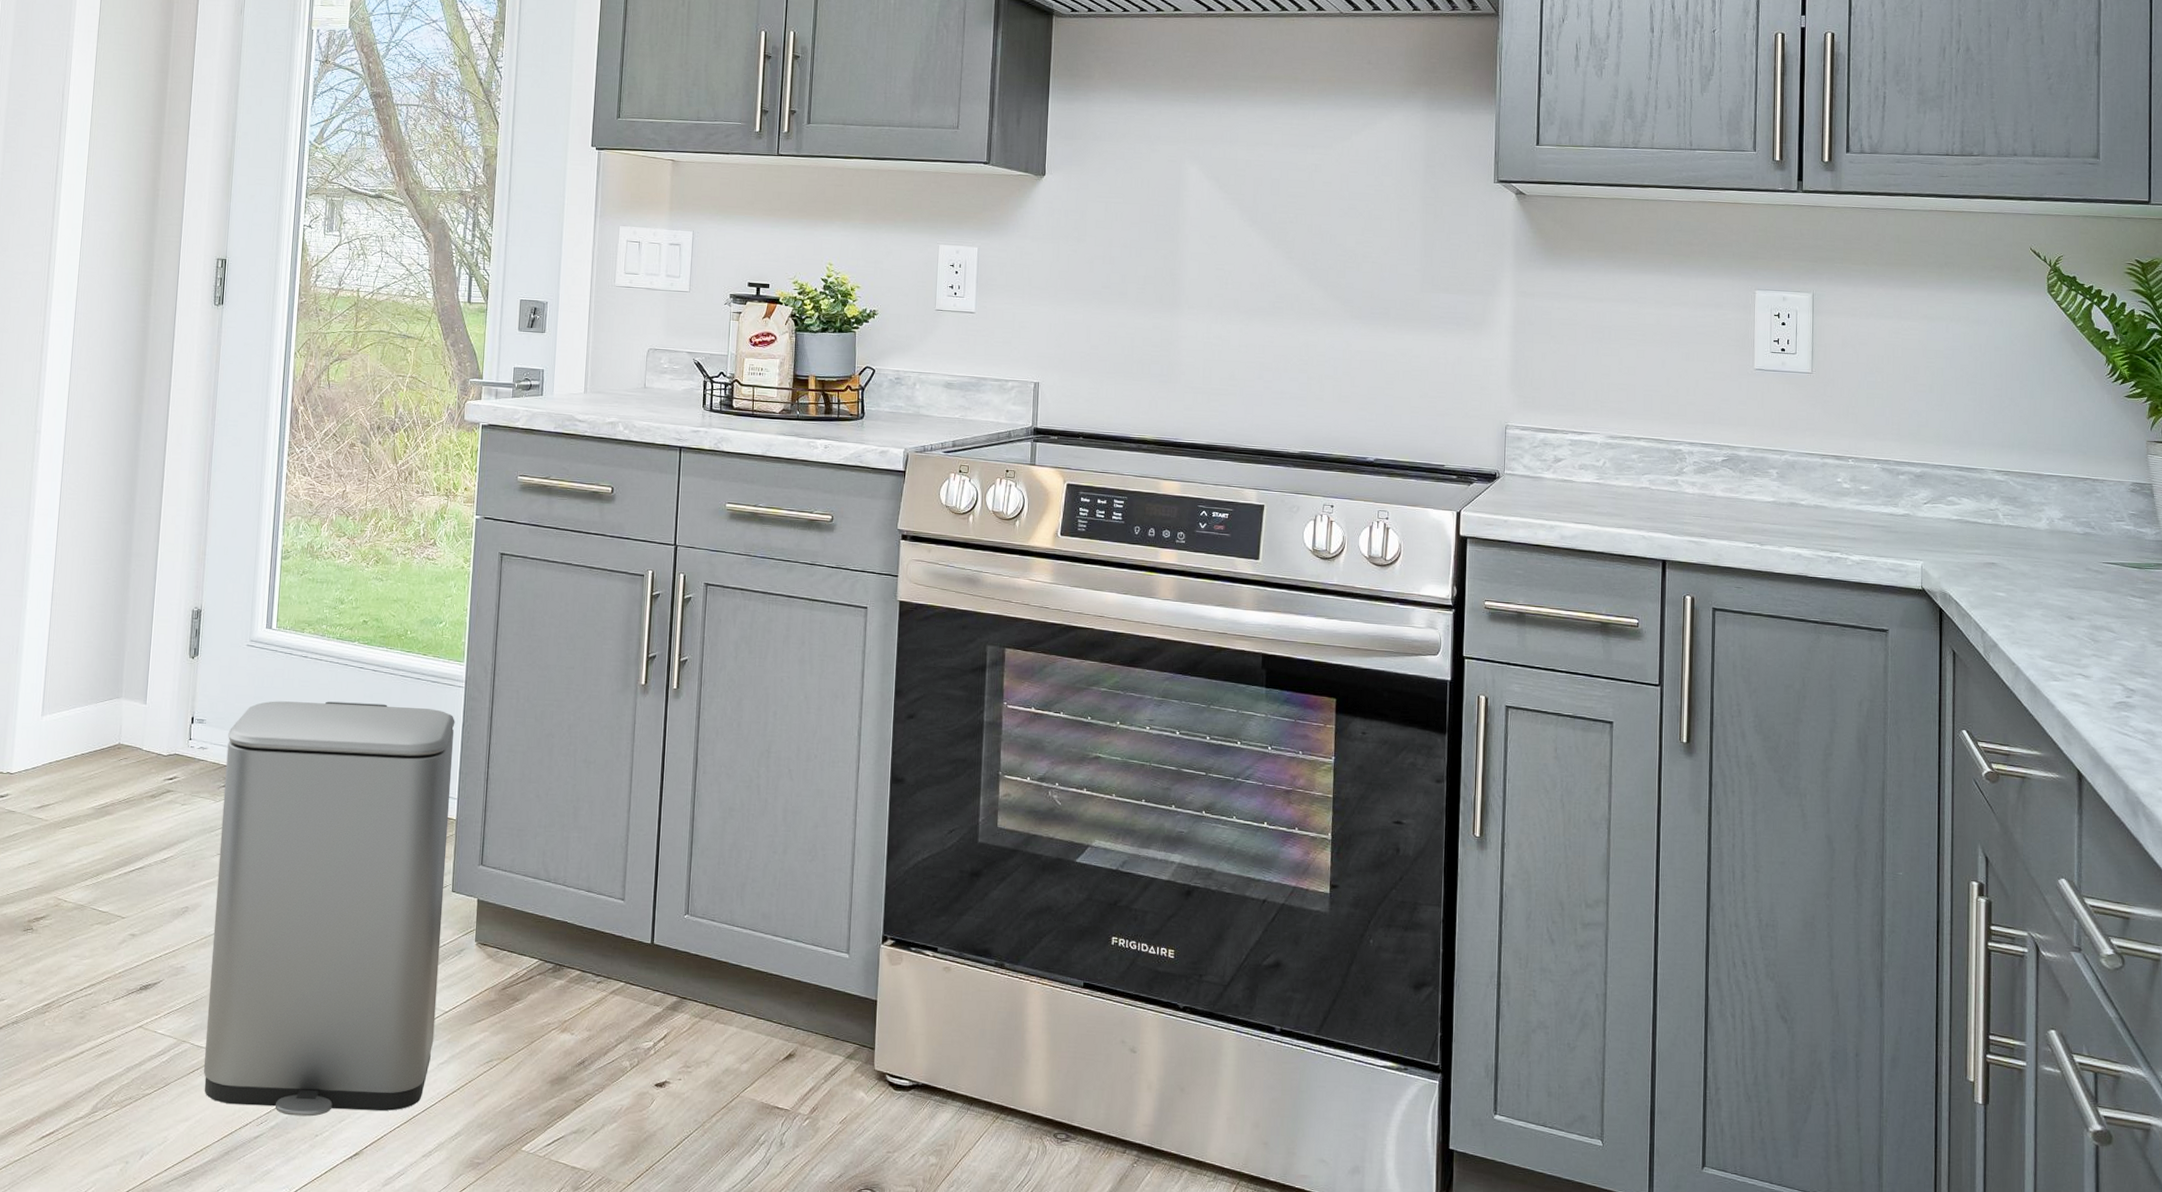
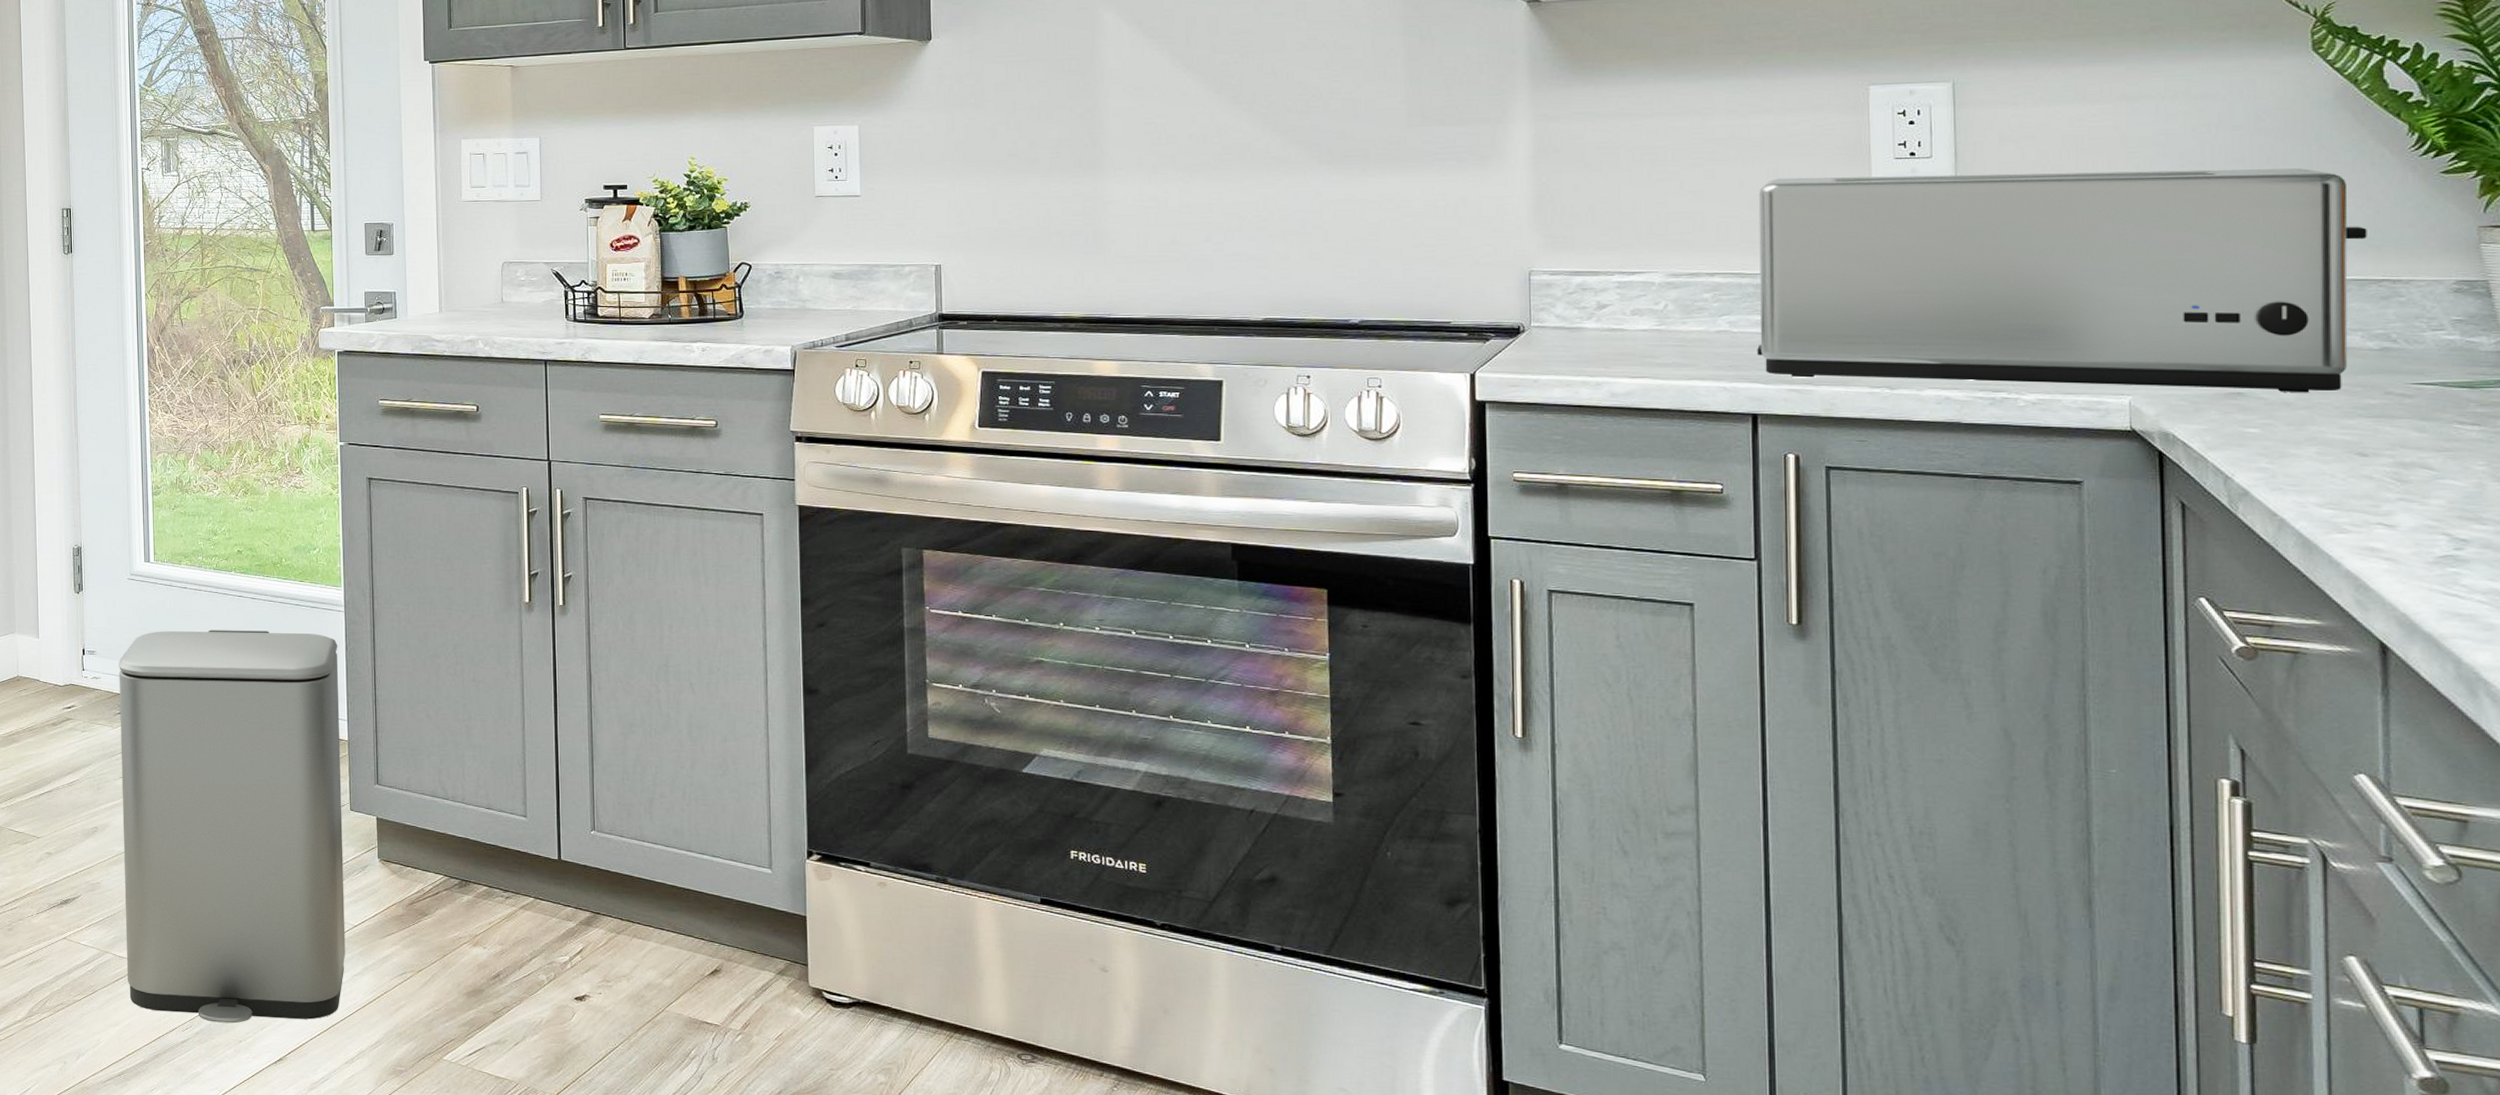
toaster: none [1668,361,2078,566] -> present [1757,168,2367,393]

